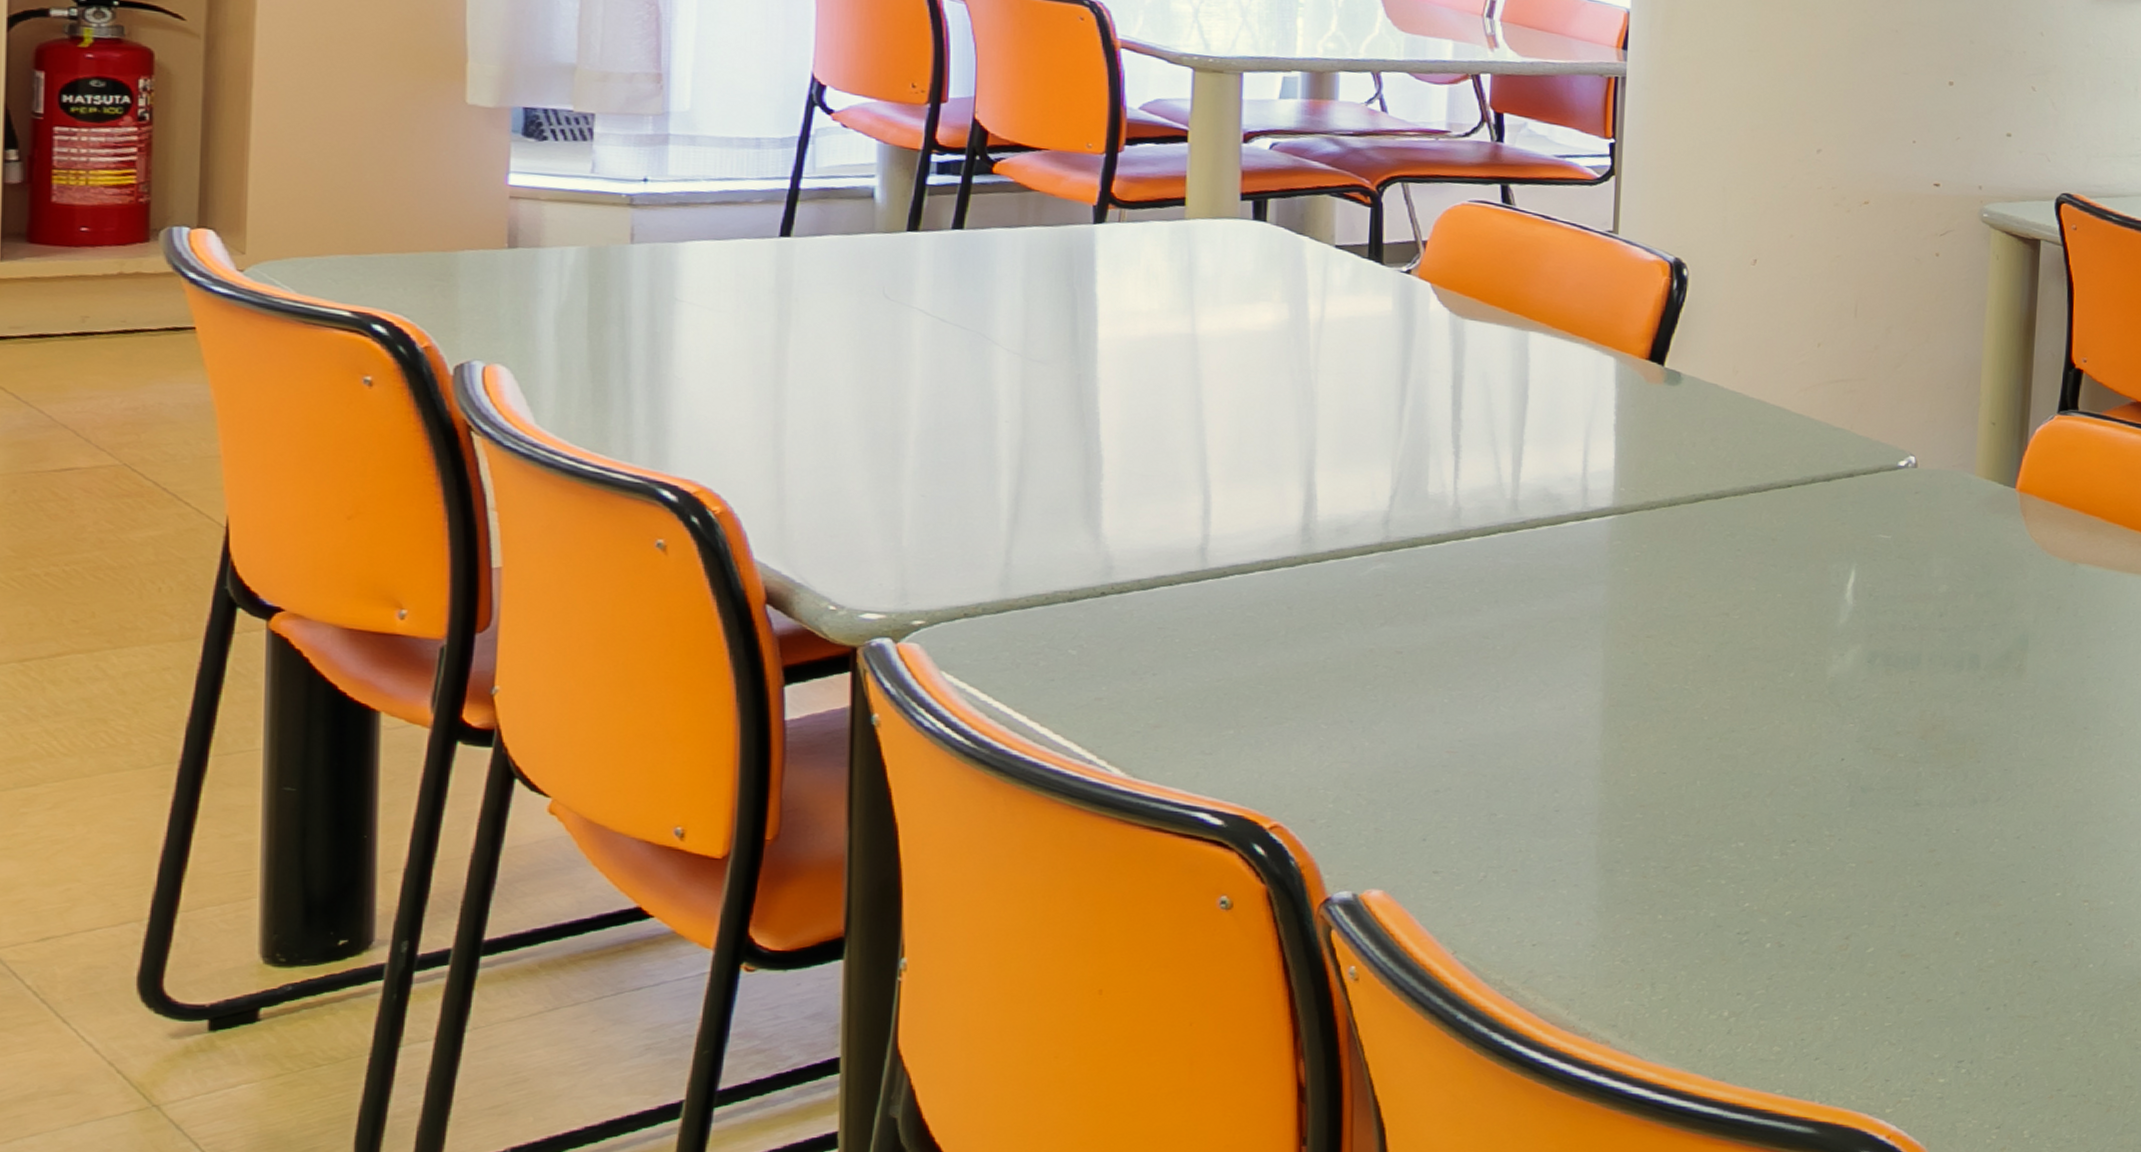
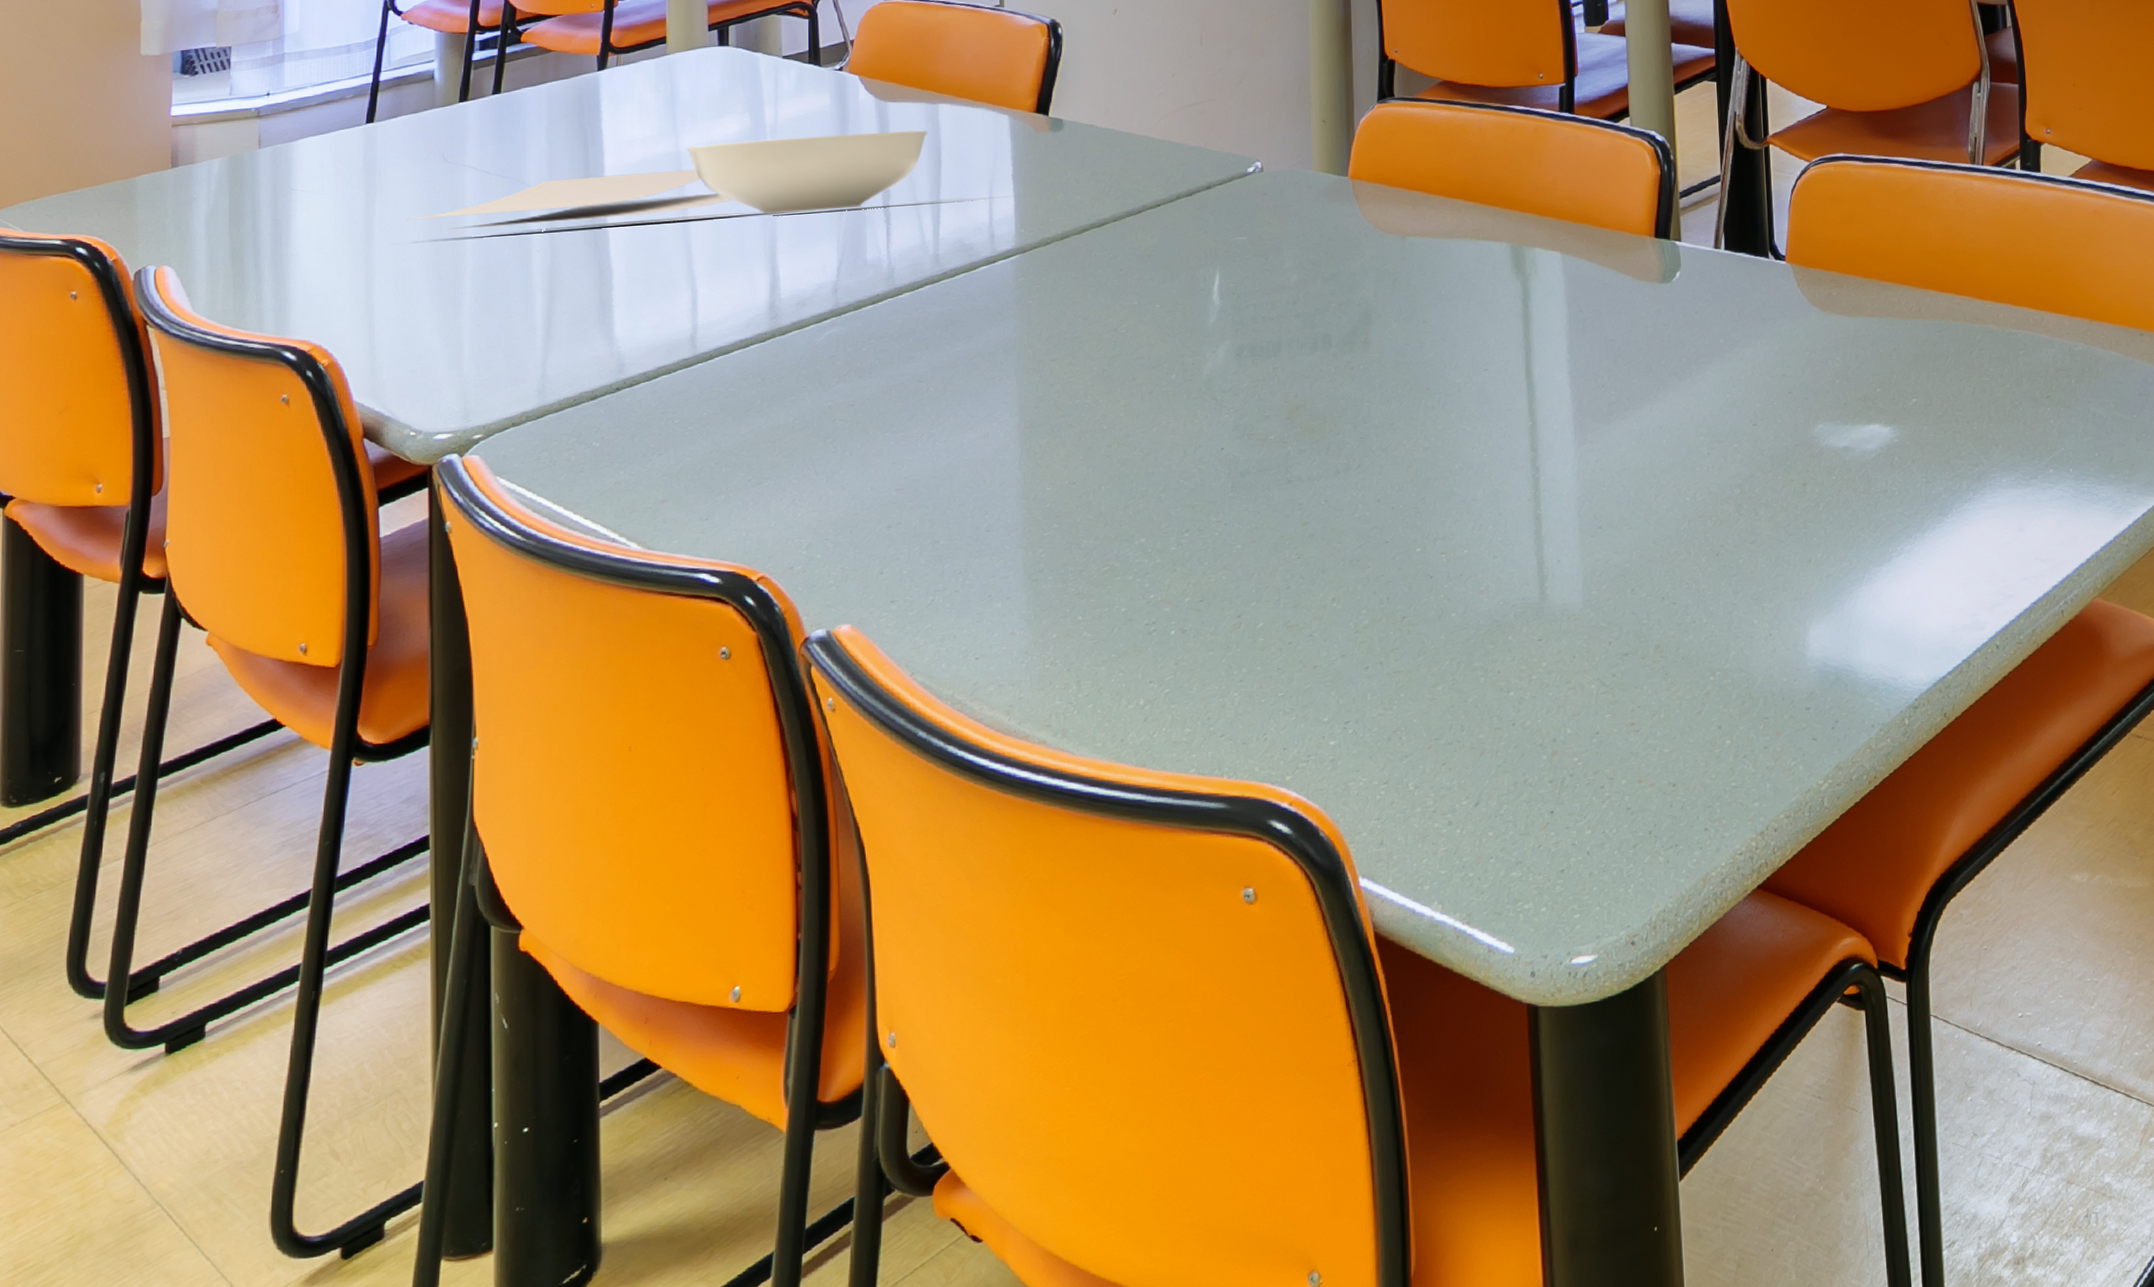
papers: none [830,341,1300,421] -> present [405,170,763,235]
bowl: none [1204,330,1514,434] -> present [686,130,928,215]

